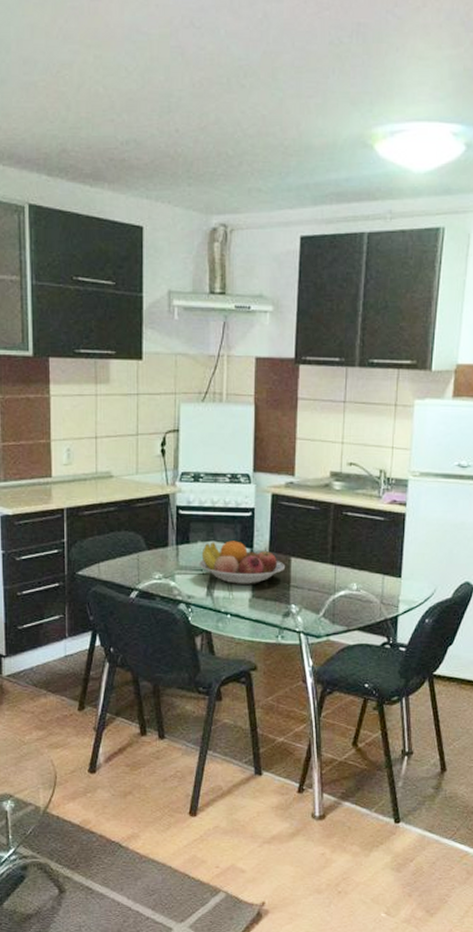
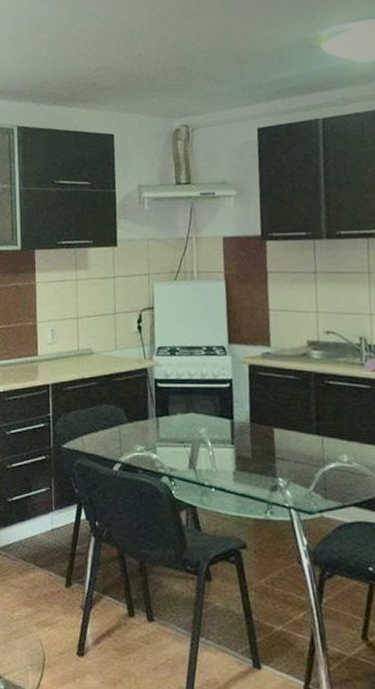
fruit bowl: present [199,541,286,584] -> none [179,412,269,457]

